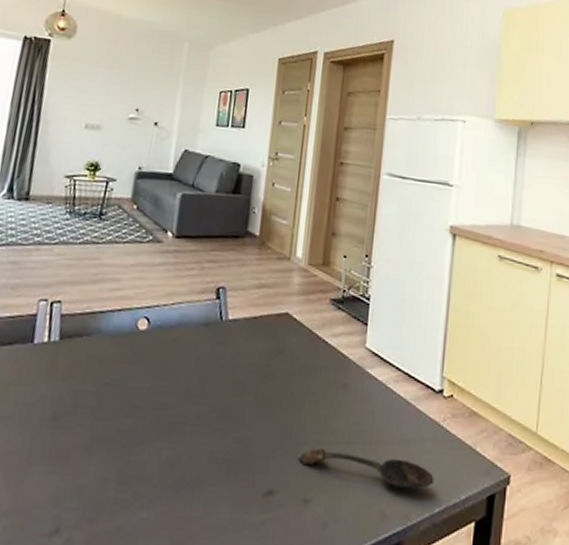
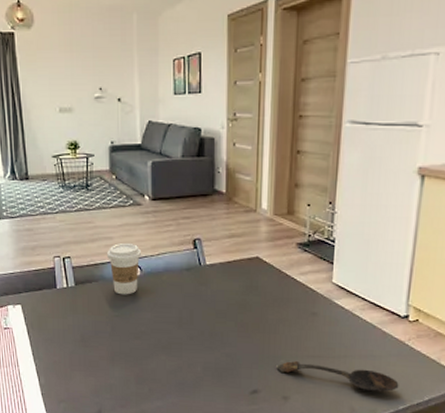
coffee cup: none [109,286,154,355] -> present [107,242,142,295]

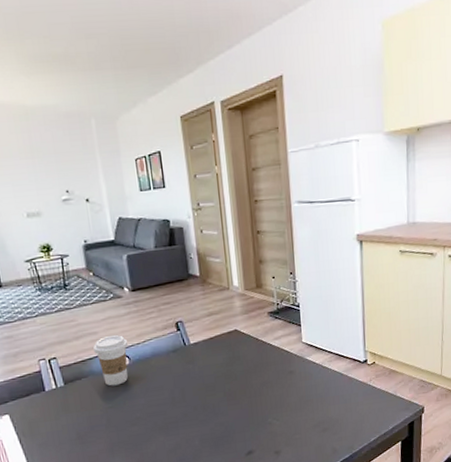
spoon: present [276,360,399,392] -> none [265,412,368,431]

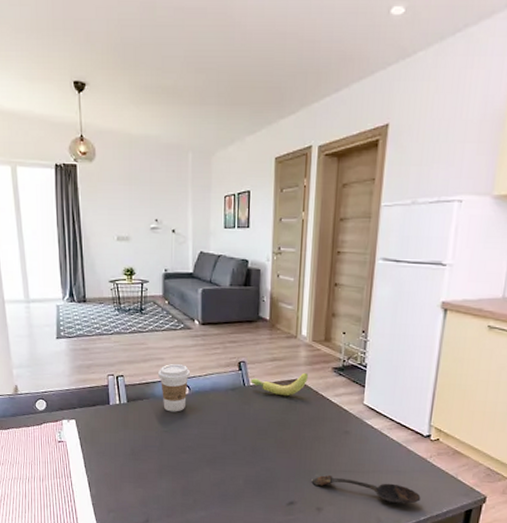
banana: none [190,321,246,349] -> present [250,372,308,396]
spoon: none [265,412,368,431] -> present [311,474,421,504]

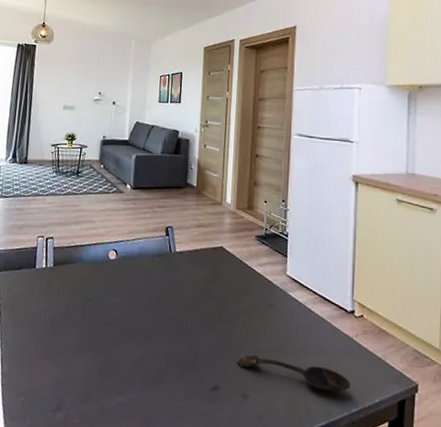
coffee cup: present [158,363,191,412] -> none [87,226,120,278]
banana: present [250,372,308,396] -> none [177,240,232,265]

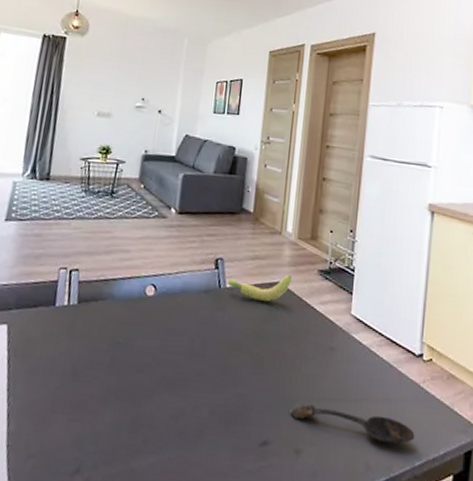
banana: none [177,240,232,265] -> present [227,274,292,302]

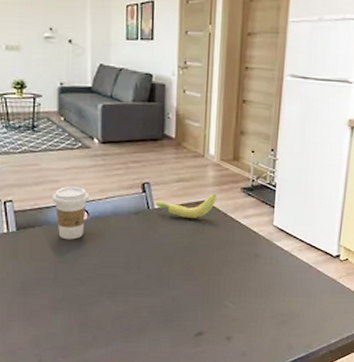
coffee cup: none [120,257,160,318] -> present [53,186,90,240]
spoon: present [290,403,415,444] -> none [220,301,331,328]

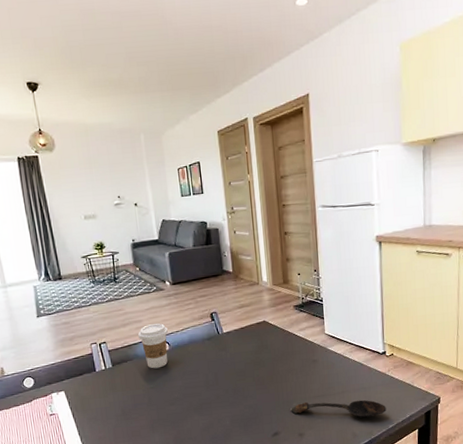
banana: present [155,193,216,219] -> none [223,313,274,338]
spoon: none [220,301,331,328] -> present [290,400,387,418]

